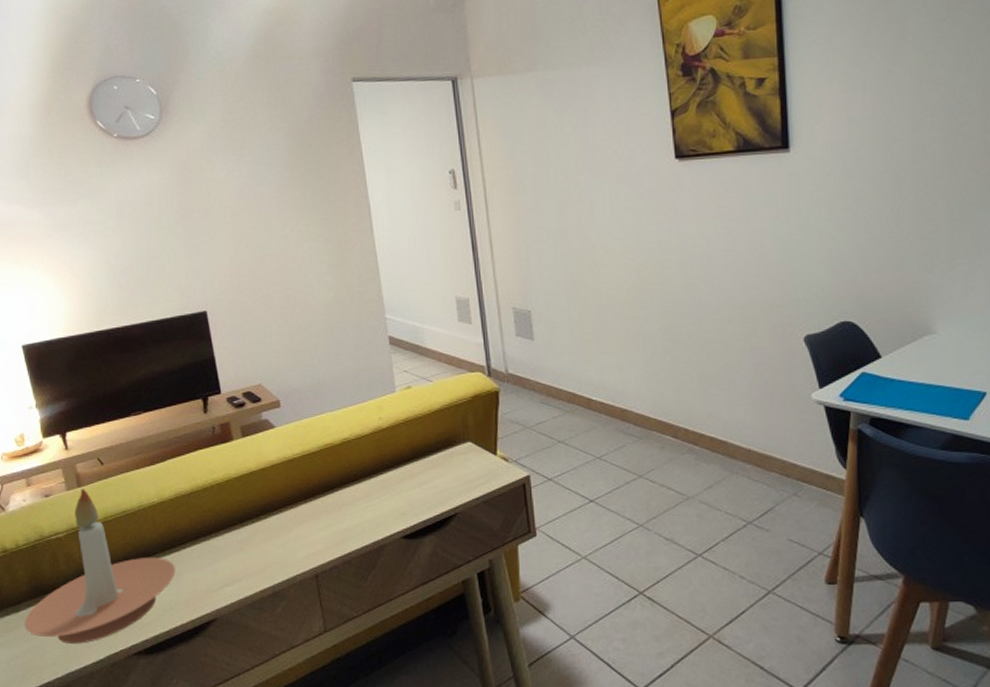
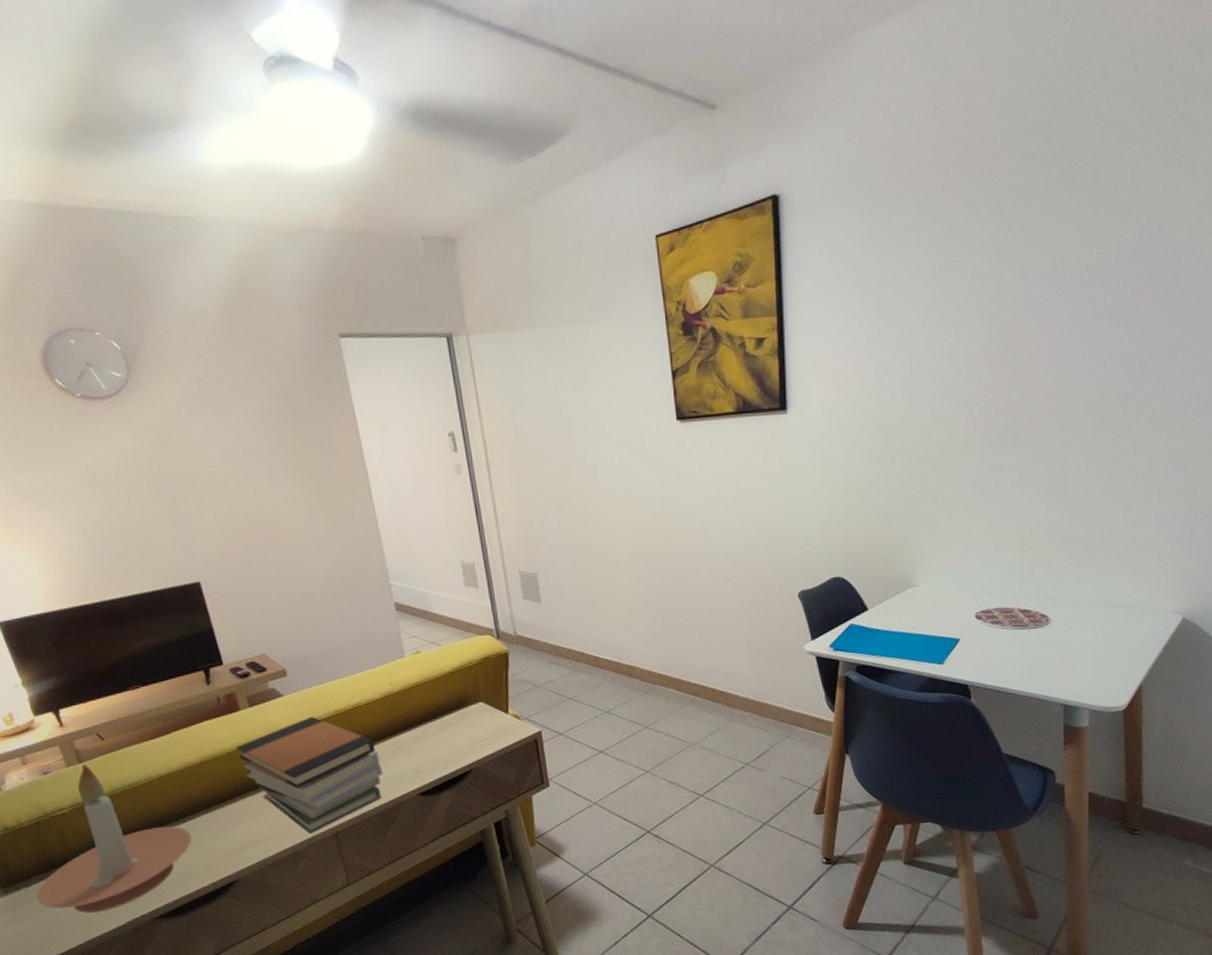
book stack: none [225,449,367,574] -> present [235,716,383,835]

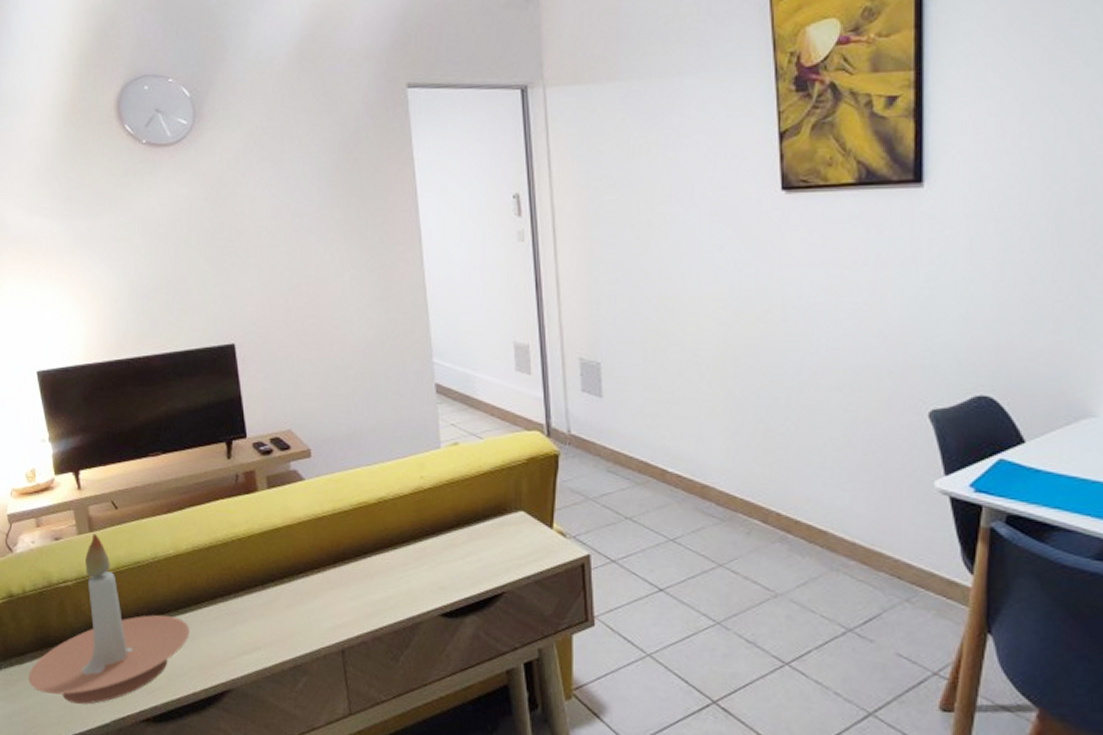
book stack: present [235,716,383,835] -> none [247,506,402,647]

